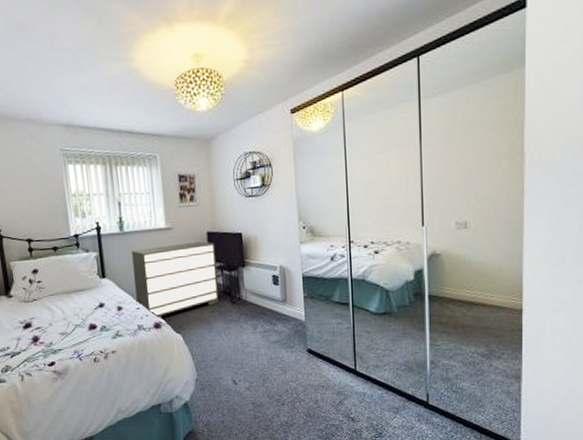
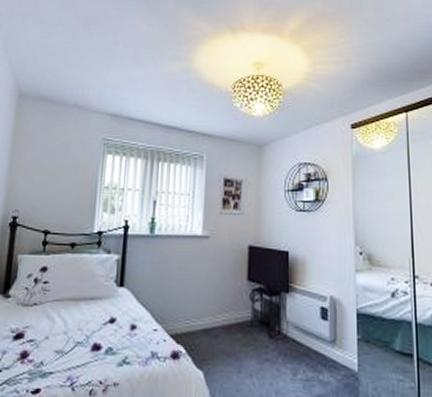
dresser: present [132,241,219,319] -> none [154,255,257,348]

